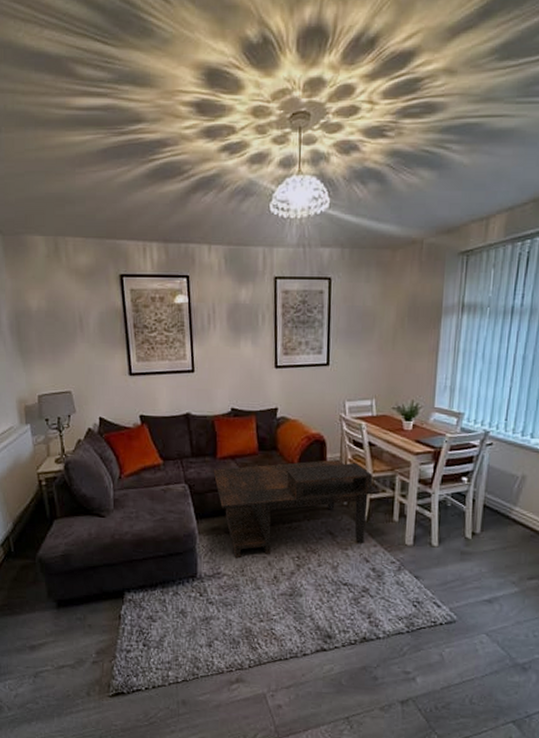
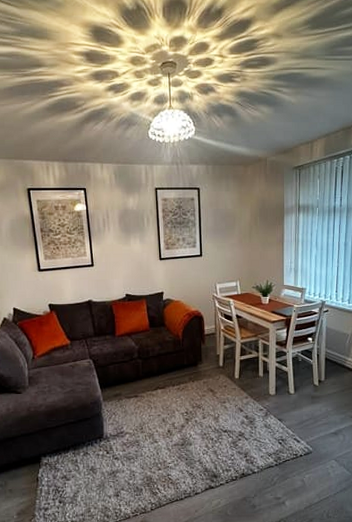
coffee table: present [213,459,379,559] -> none [113,330,247,418]

